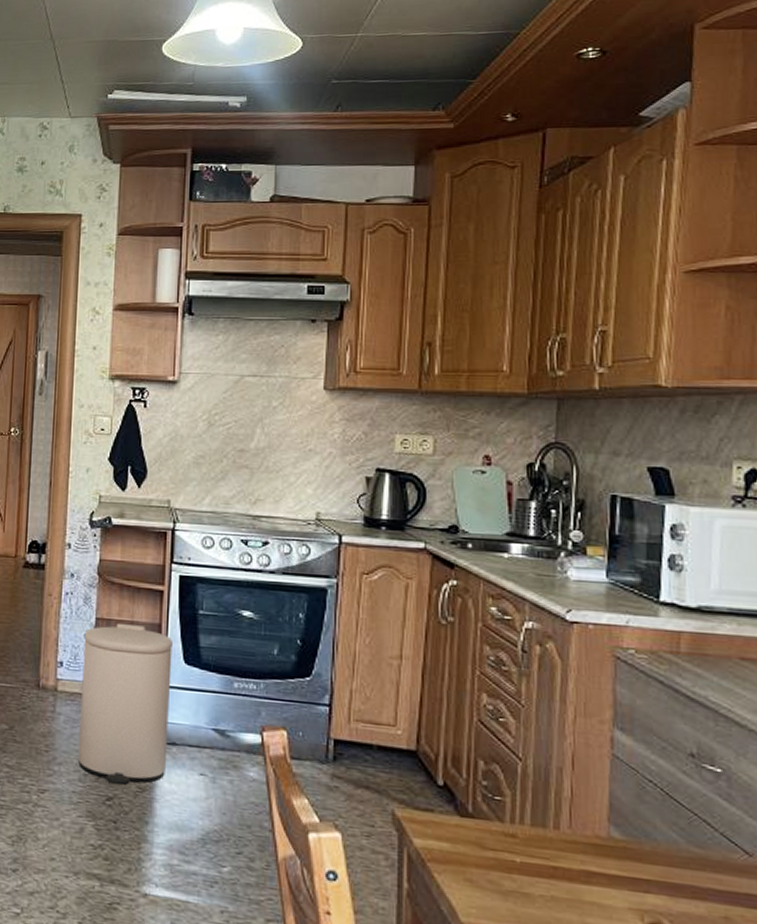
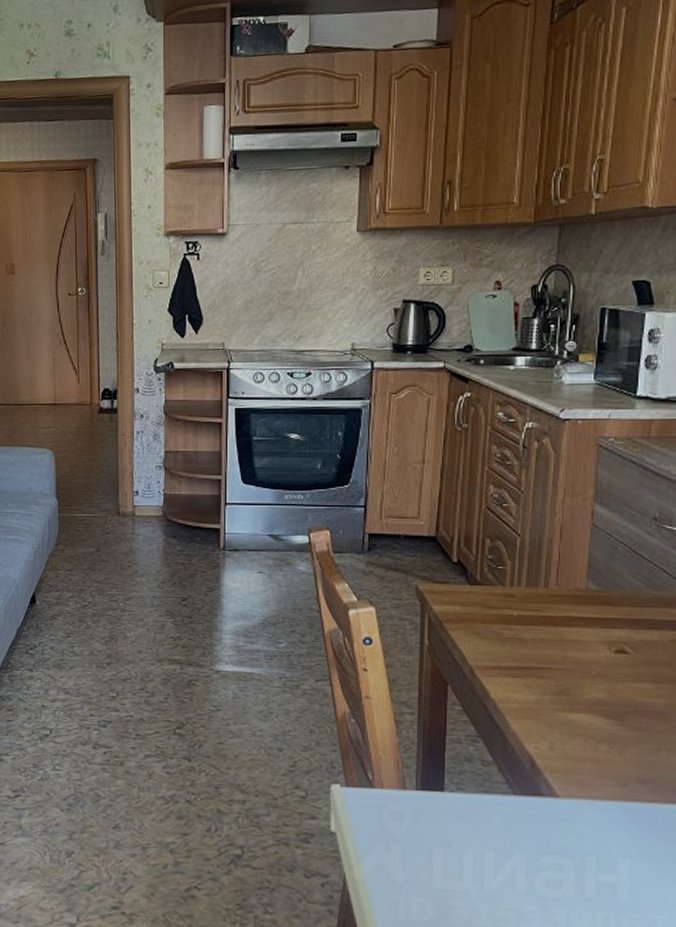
pedal bin: present [78,622,173,786] -> none [155,453,232,588]

